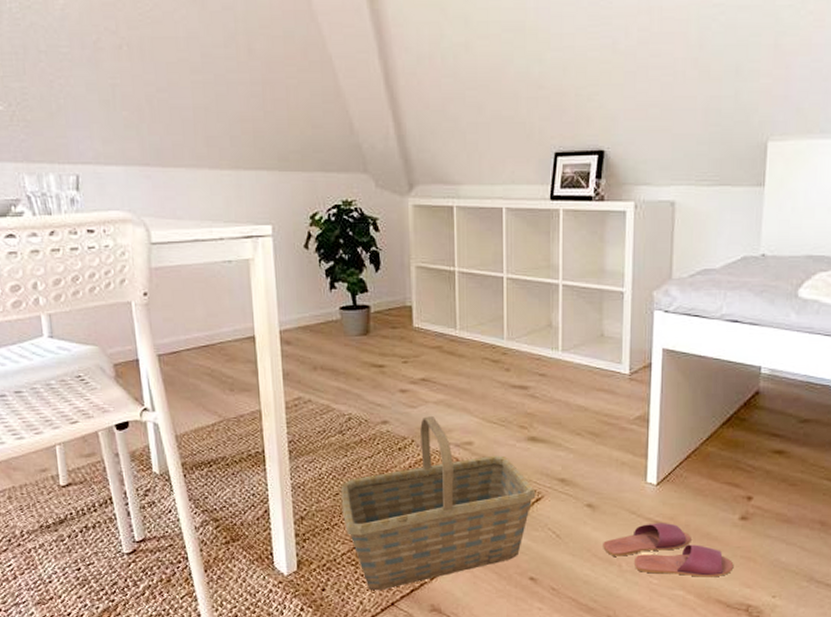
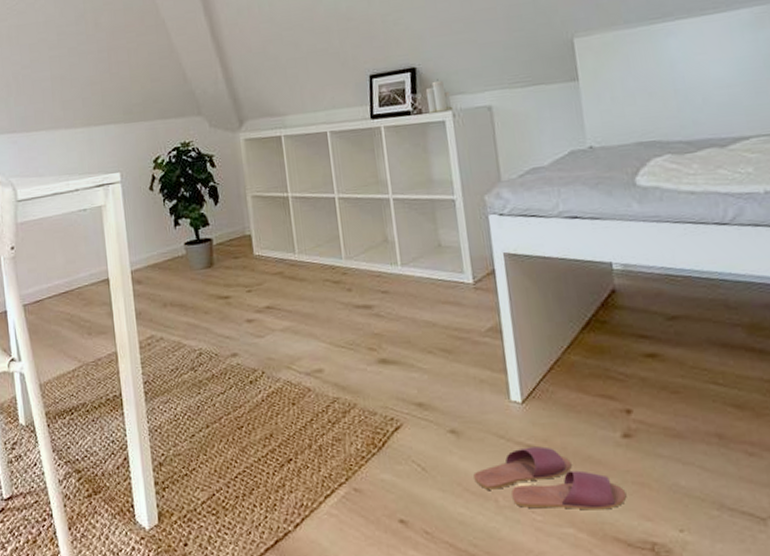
basket: present [340,416,536,590] -> none [196,345,395,542]
candle: none [610,166,636,201] -> present [425,79,453,113]

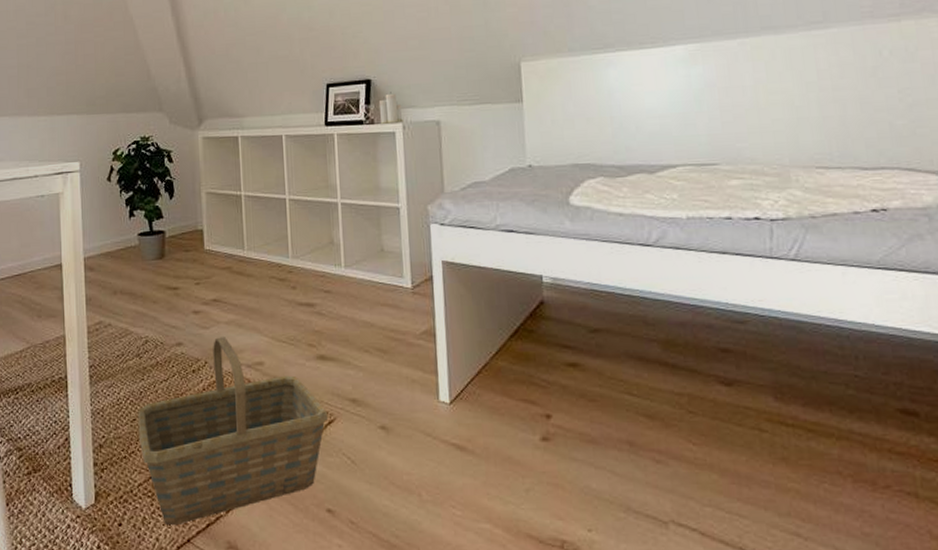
basket: none [196,345,395,542] -> present [137,337,329,525]
slippers: present [473,446,627,510] -> none [400,446,541,508]

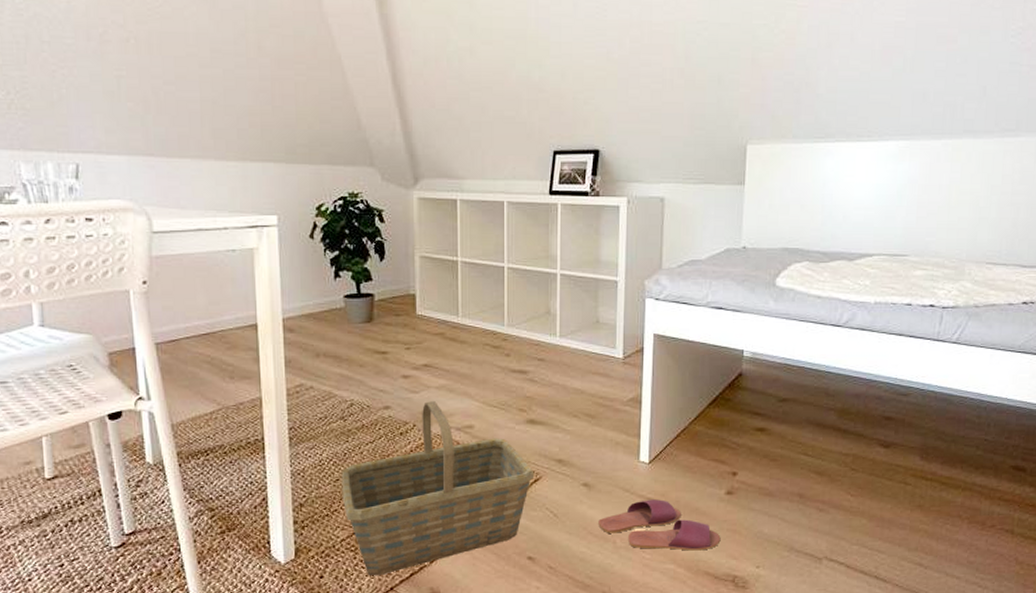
candle: present [378,92,403,124] -> none [605,164,628,197]
slippers: none [400,446,541,508] -> present [598,499,721,551]

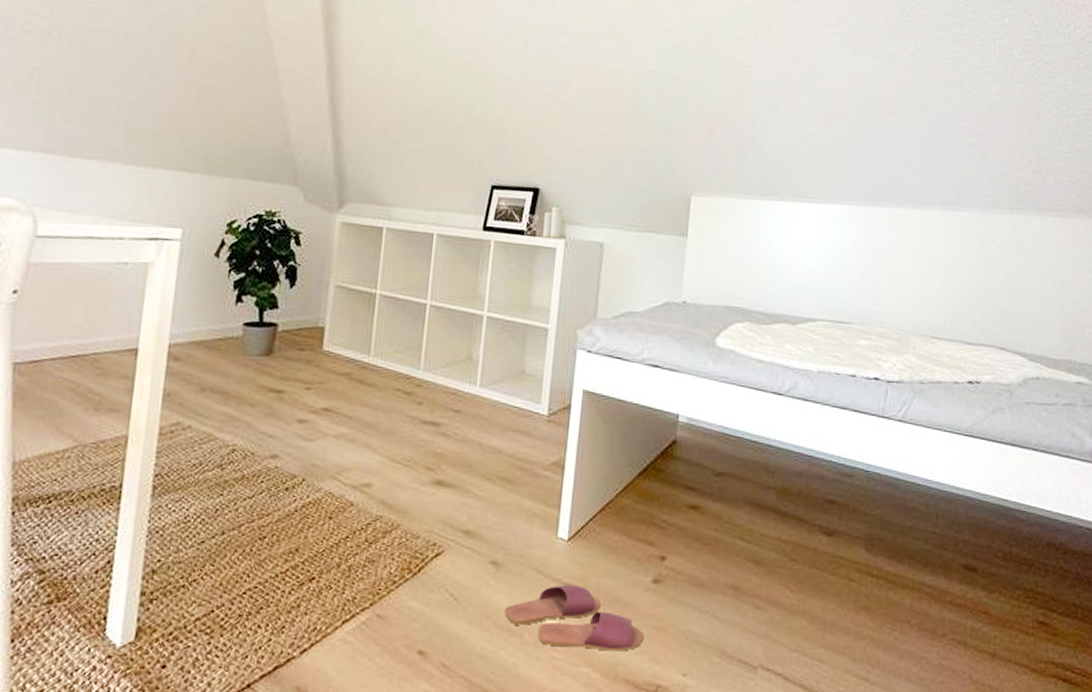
basket: present [341,401,535,575] -> none [204,452,437,667]
candle: none [605,164,628,197] -> present [541,205,567,239]

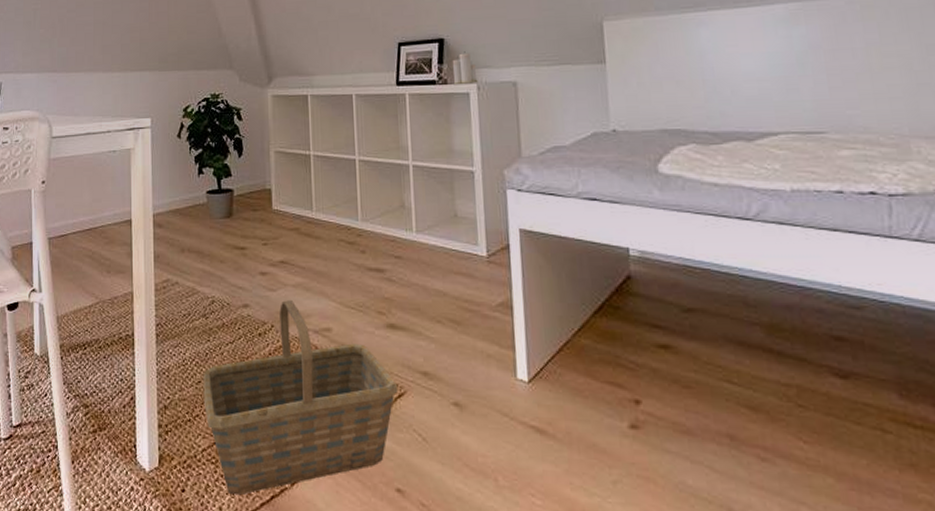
basket: none [204,452,437,667] -> present [203,300,399,495]
slippers: present [505,585,644,651] -> none [474,428,631,502]

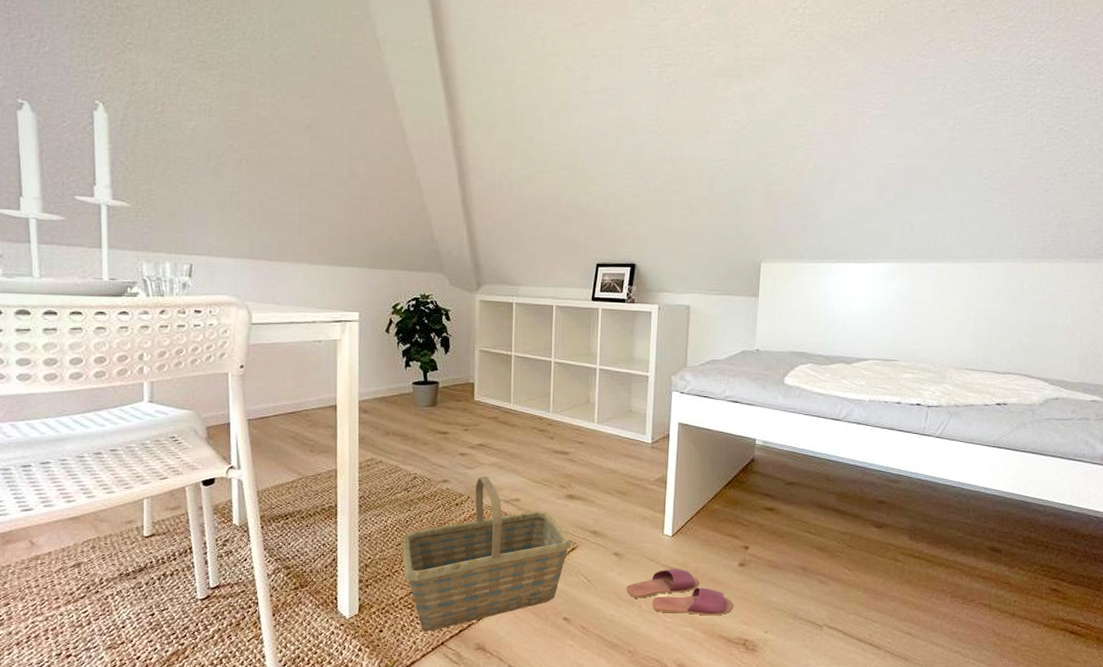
candle: present [452,51,478,84] -> none [639,277,660,304]
slippers: none [474,428,631,502] -> present [626,569,734,616]

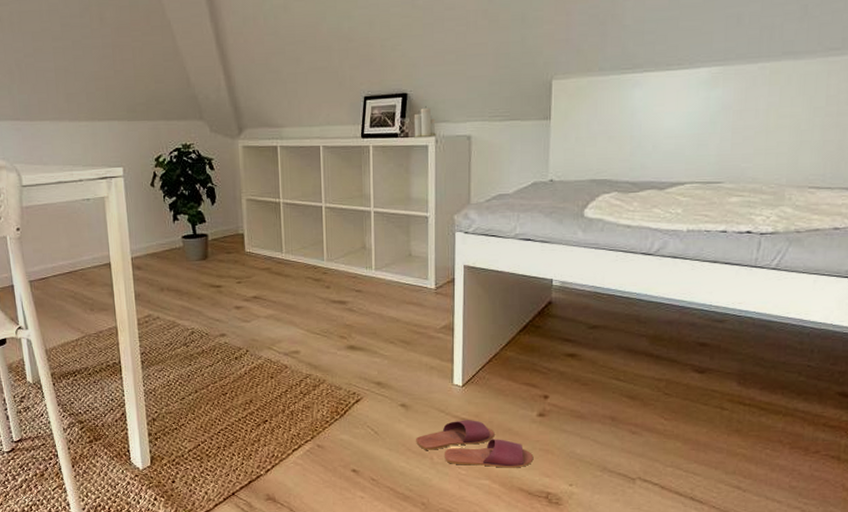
basket: present [402,476,572,631] -> none [186,329,356,482]
candle: none [639,277,660,304] -> present [413,106,436,137]

